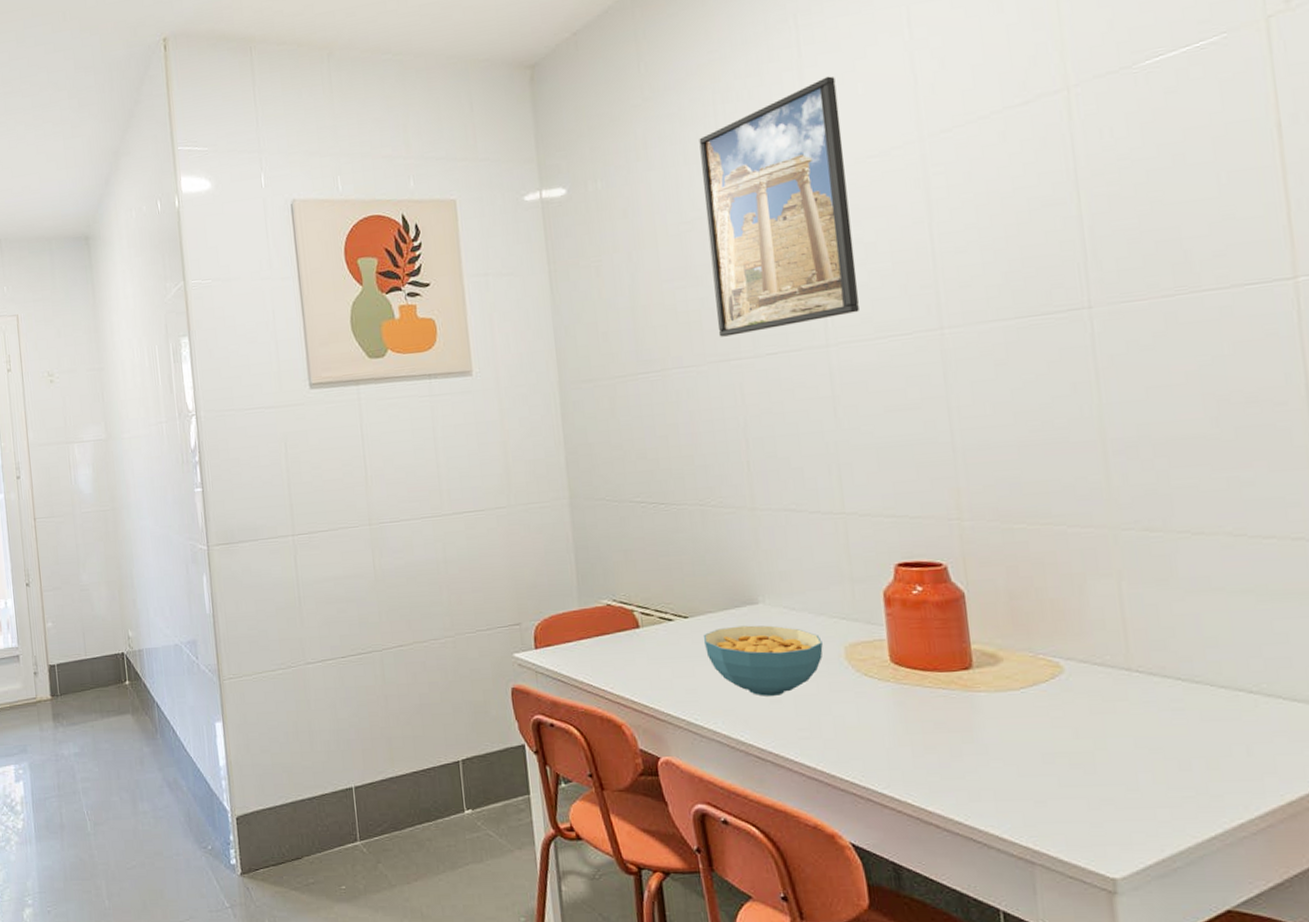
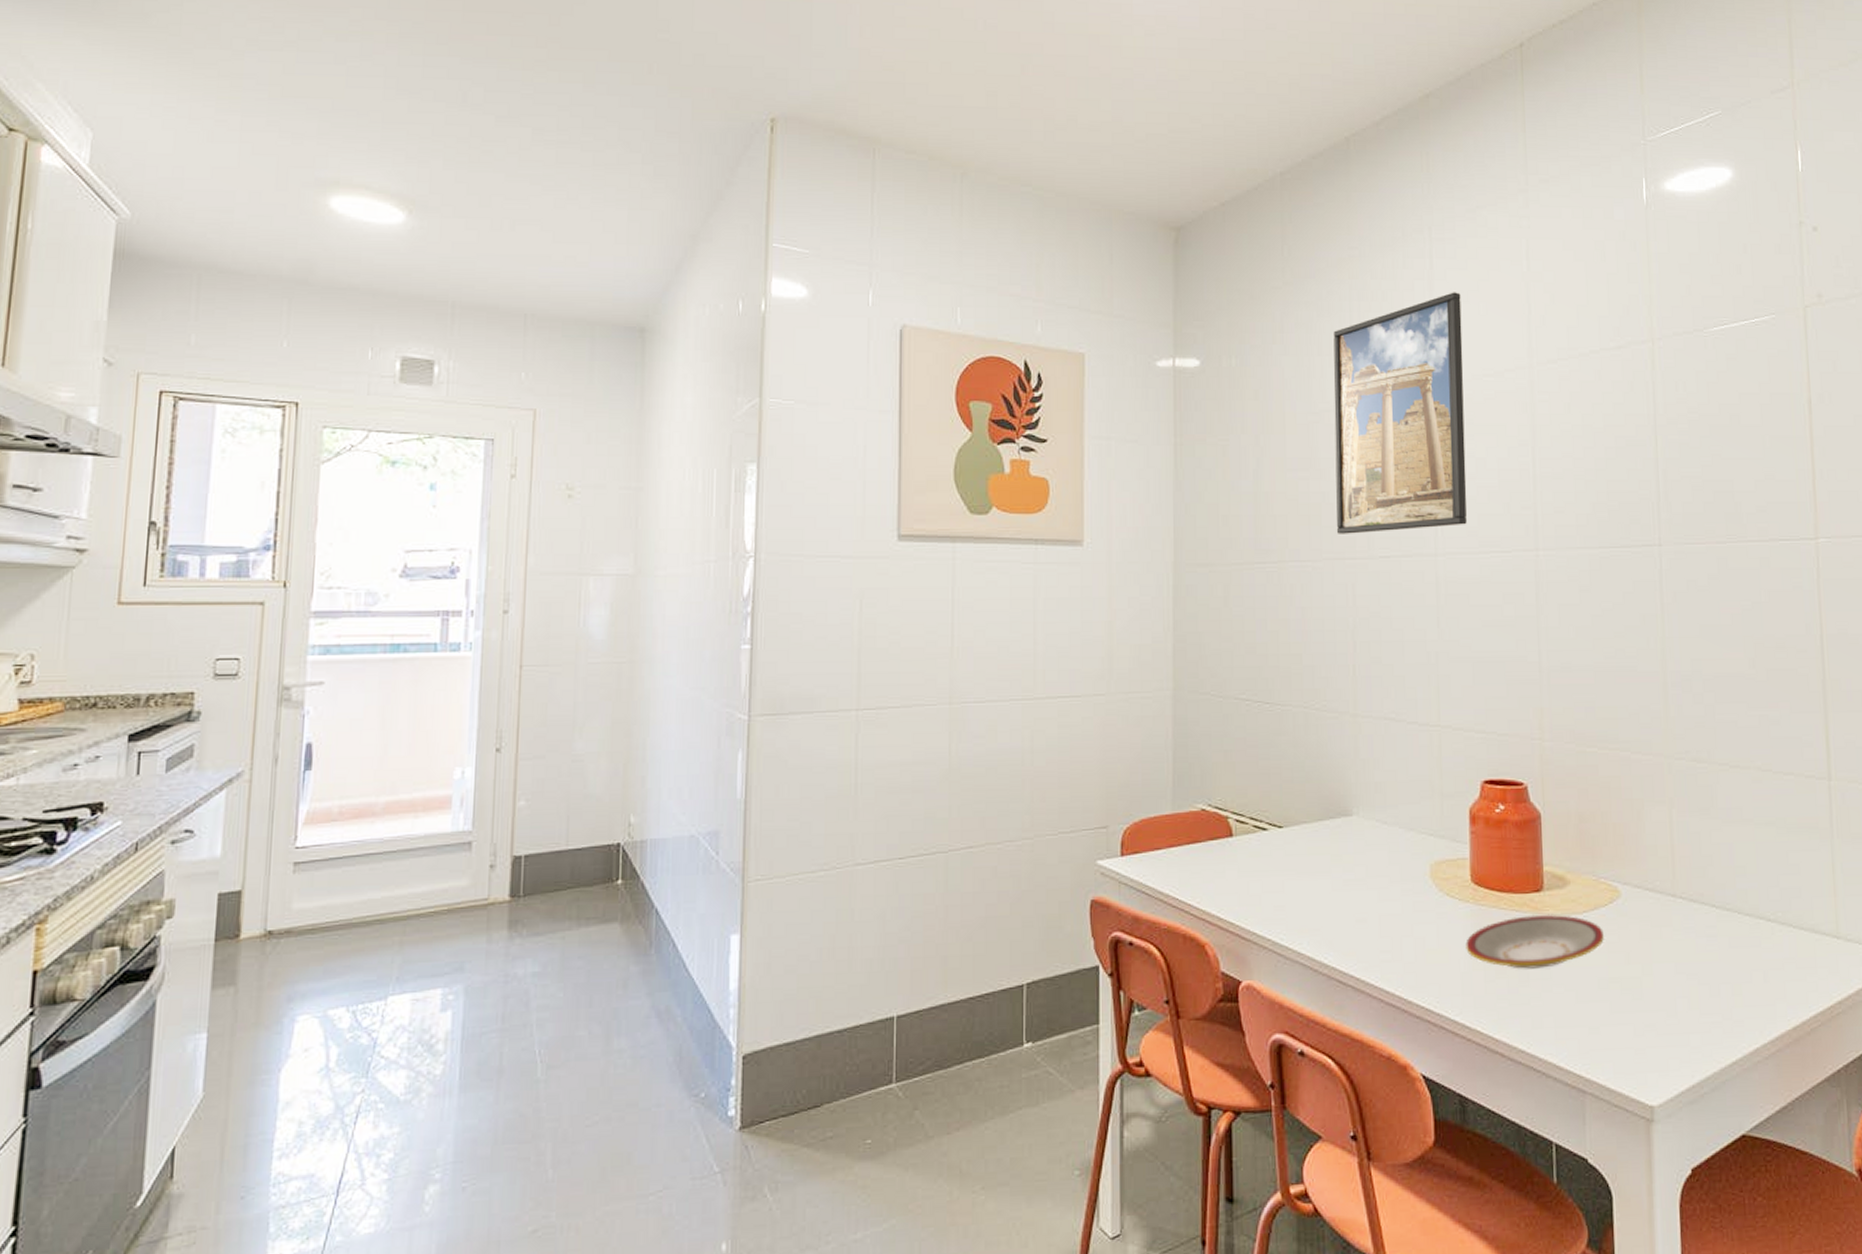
cereal bowl: present [704,625,823,696] -> none [1297,838,1410,915]
plate: none [889,691,1046,745] -> present [1466,914,1604,969]

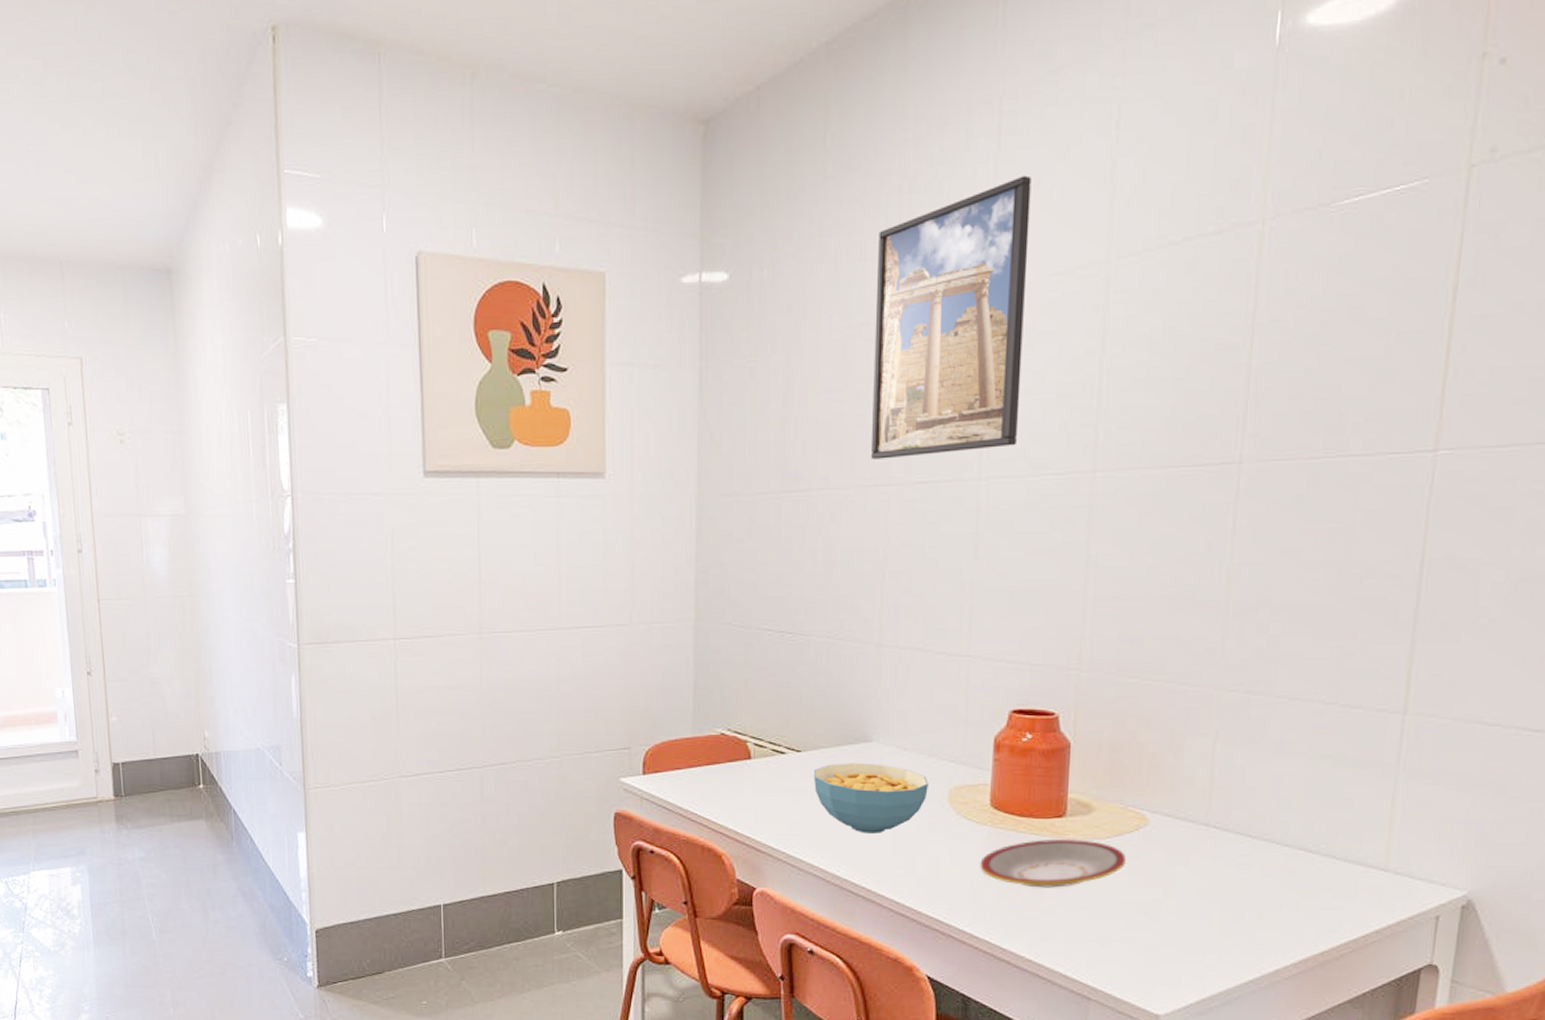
cereal bowl: none [1297,838,1410,915] -> present [814,763,928,833]

